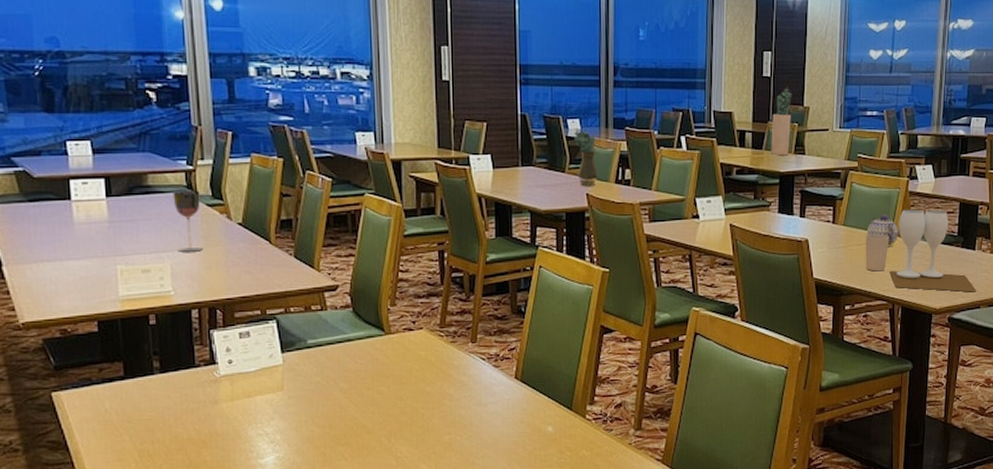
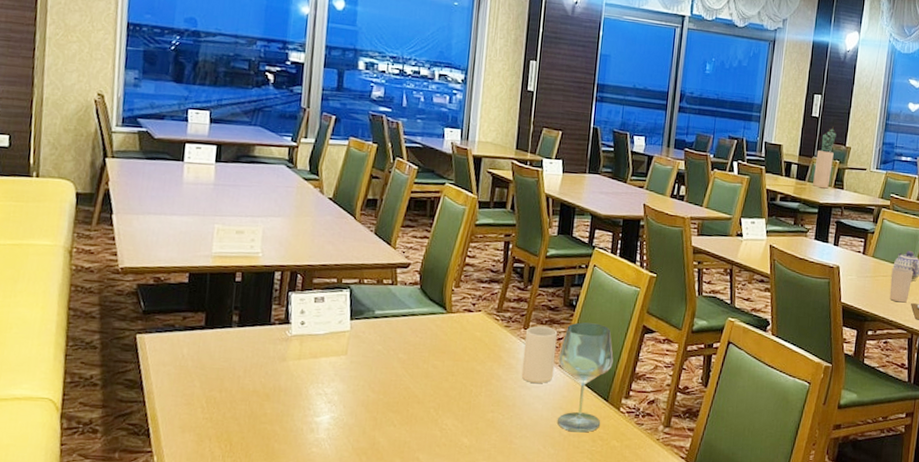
wineglass: present [173,191,204,252] -> none [271,164,299,220]
cup: none [474,337,510,400] -> present [521,326,558,384]
wine glass: none [512,328,572,446] -> present [557,322,614,433]
vase: present [574,128,598,187] -> none [638,145,657,199]

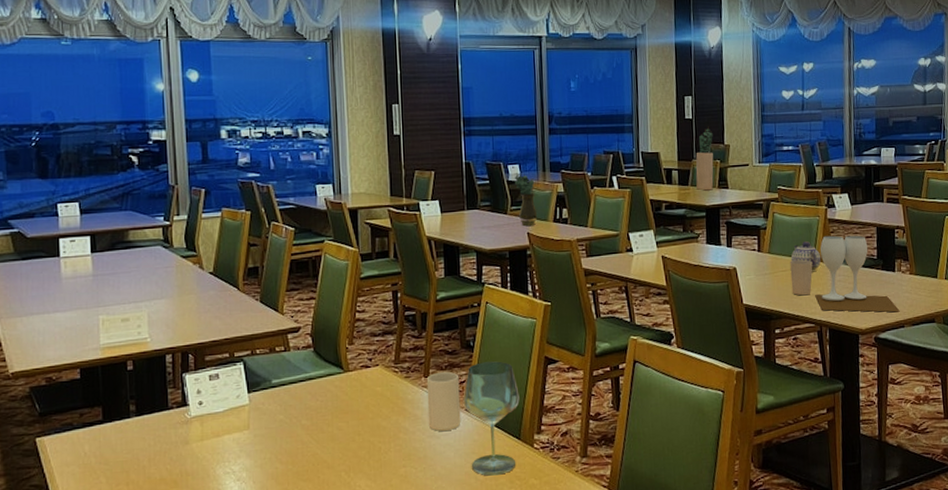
vase: none [638,145,657,199] -> present [514,173,538,227]

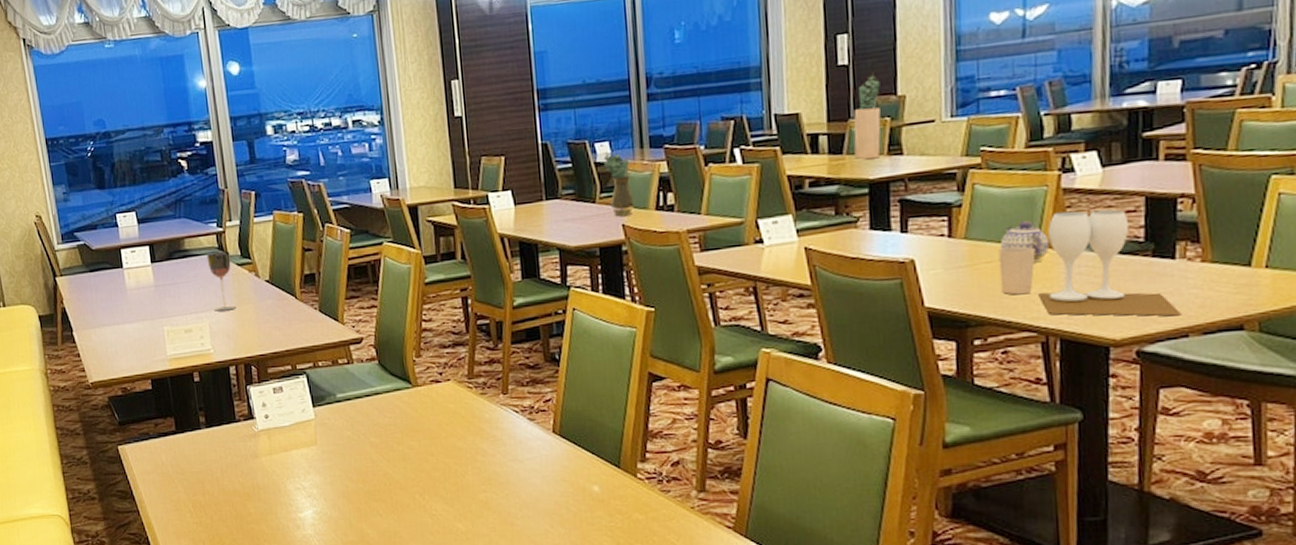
wineglass: none [151,244,178,301] -> present [207,252,237,312]
cup: present [426,371,461,432] -> none [505,388,548,456]
wine glass: present [463,361,520,476] -> none [549,377,618,507]

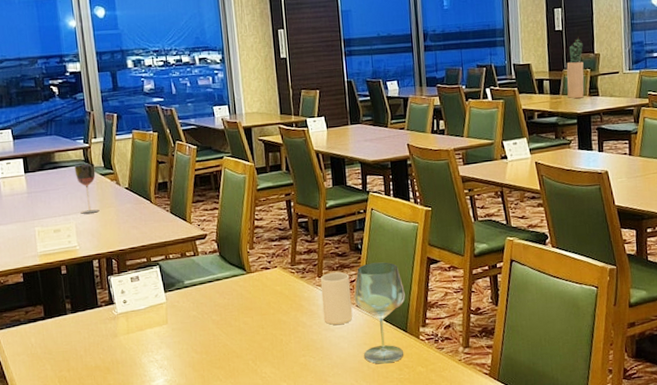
cup: none [505,388,548,456] -> present [320,272,353,325]
wine glass: none [549,377,618,507] -> present [353,262,405,364]
vase: present [603,152,635,218] -> none [393,89,416,139]

